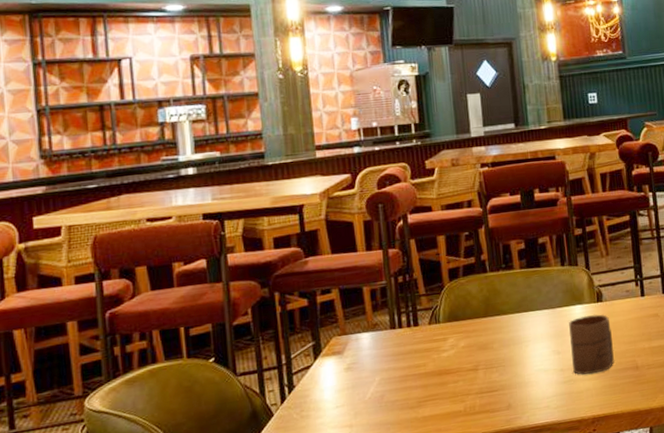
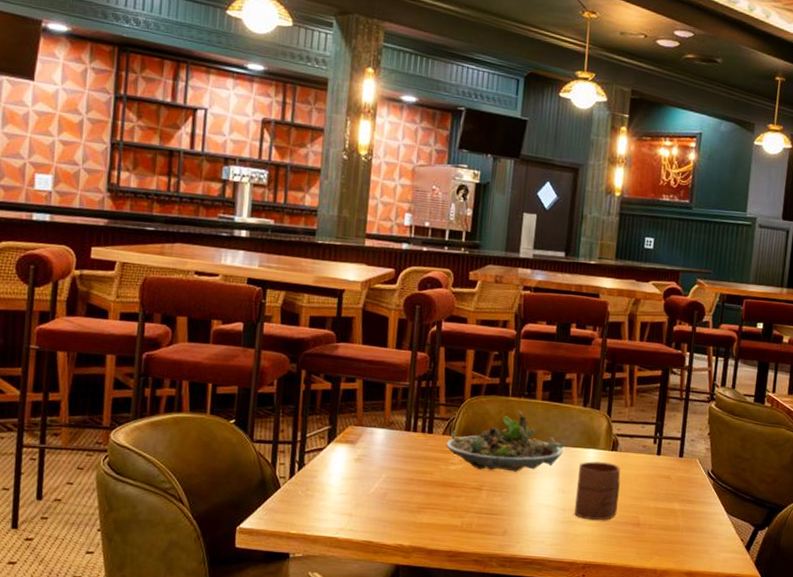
succulent planter: none [434,284,551,351] -> present [446,411,565,472]

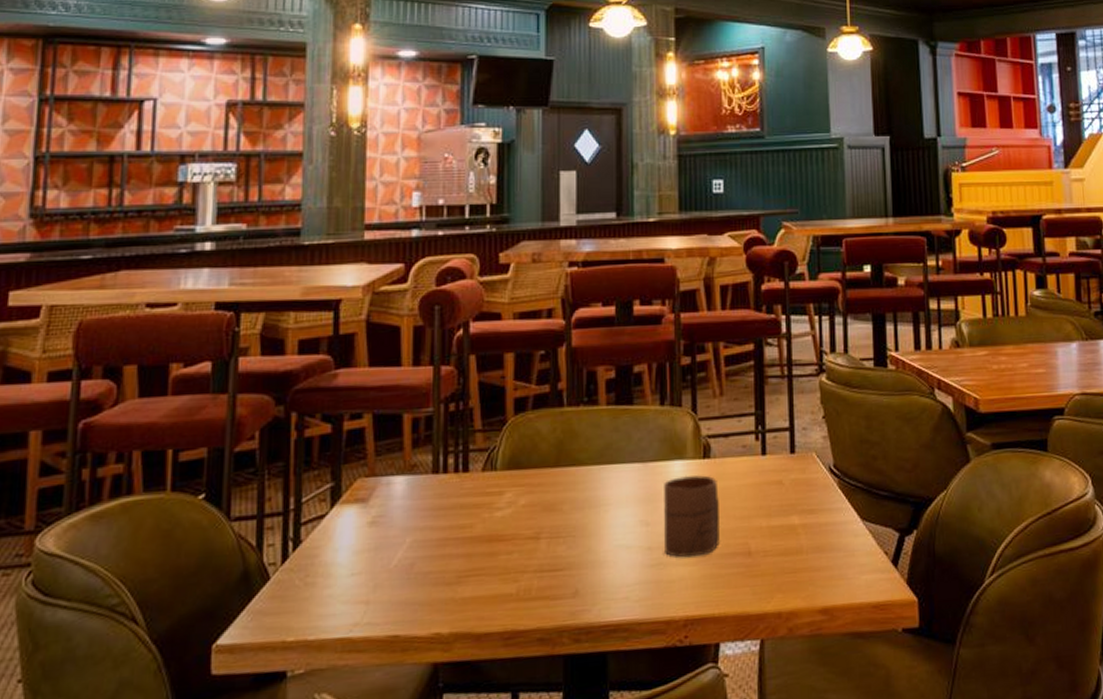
succulent planter: present [446,411,565,472] -> none [488,424,642,511]

